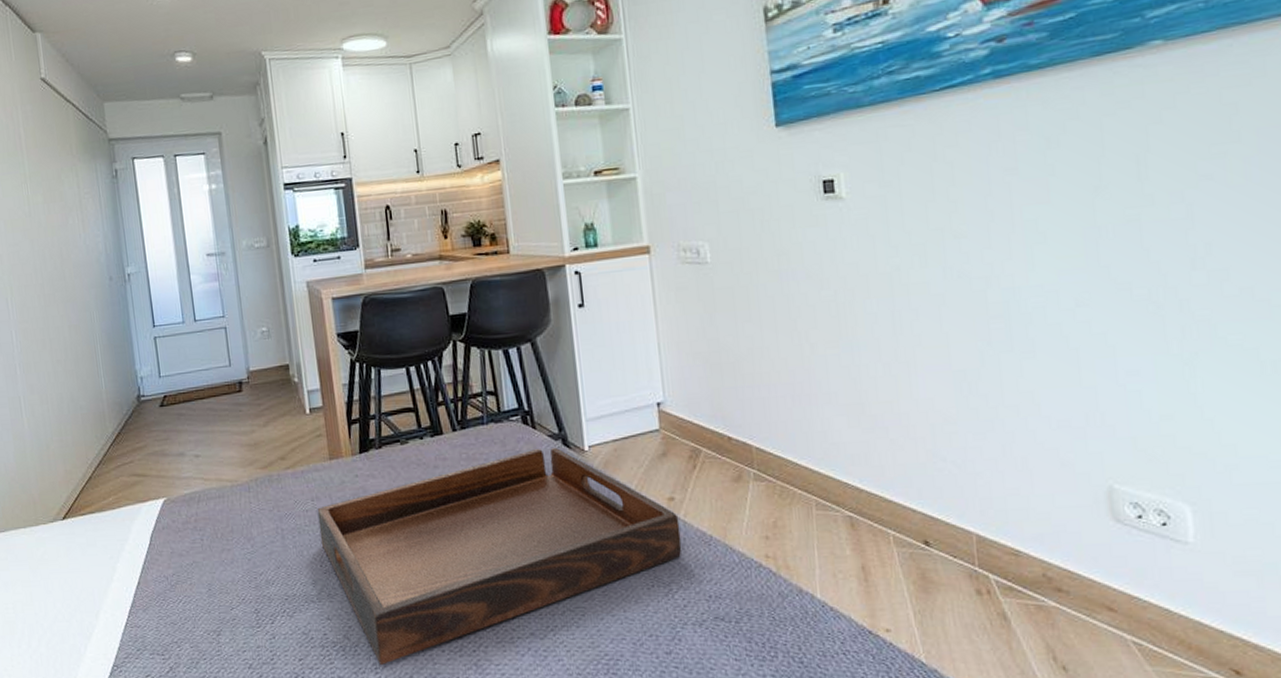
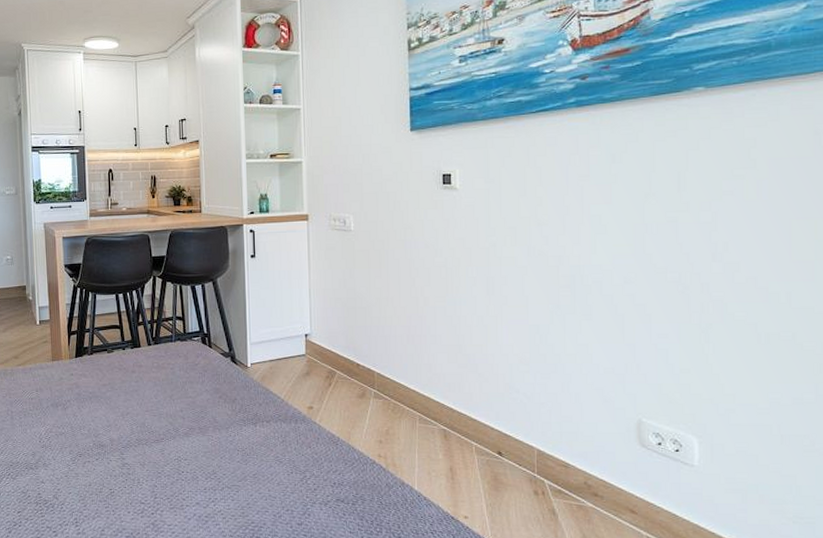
serving tray: present [317,448,682,665] -> none [40,363,316,520]

